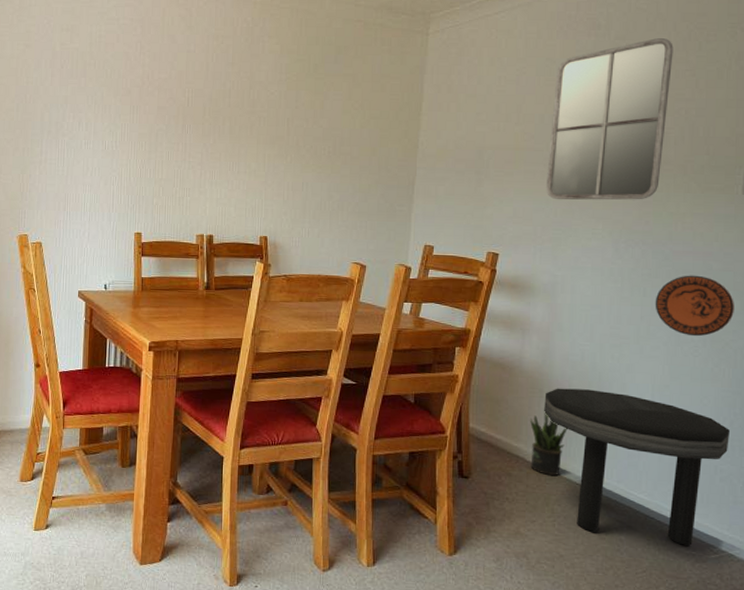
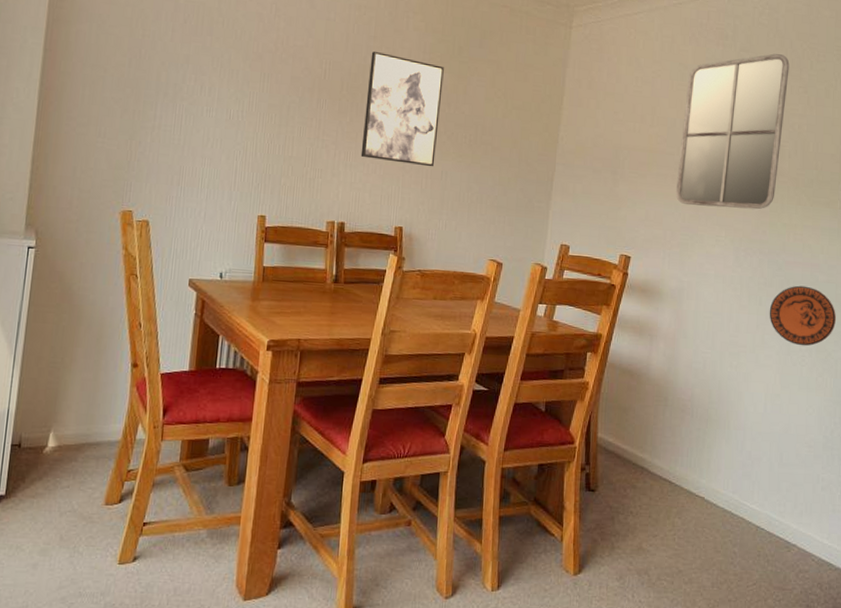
wall art: none [225,76,301,180] -> present [360,51,444,167]
potted plant: present [530,412,567,475] -> none [654,421,689,487]
side table: present [544,388,730,547] -> none [668,396,830,557]

